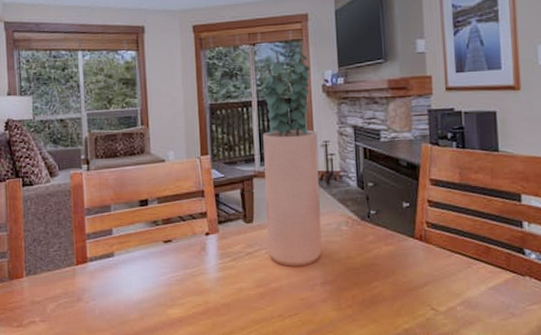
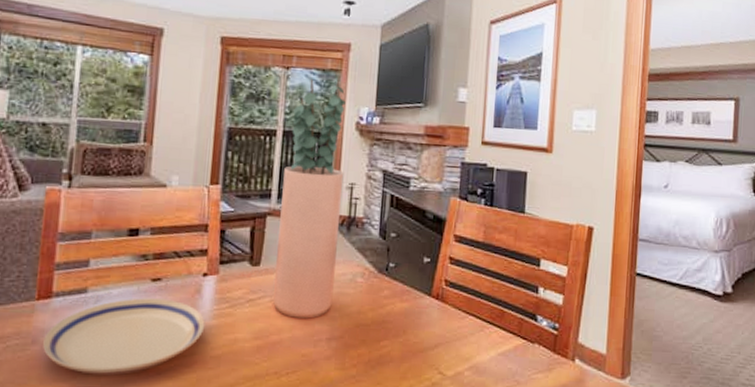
plate: none [86,257,213,324] -> present [43,298,205,376]

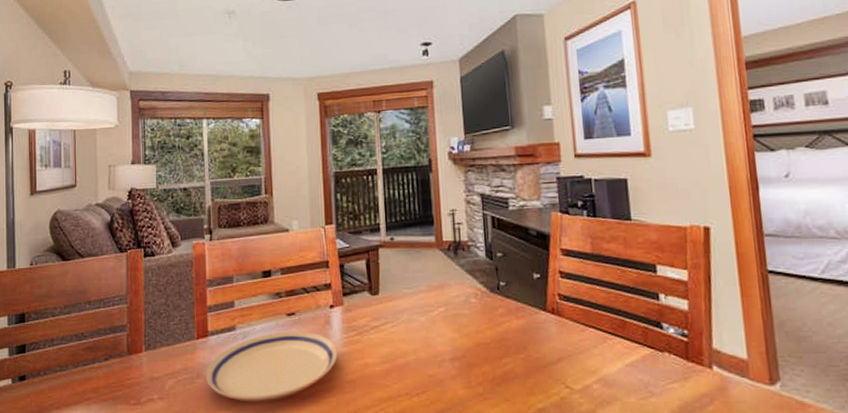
vase: present [273,75,346,319] -> none [388,111,450,341]

